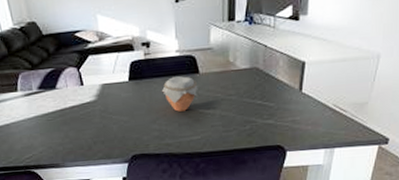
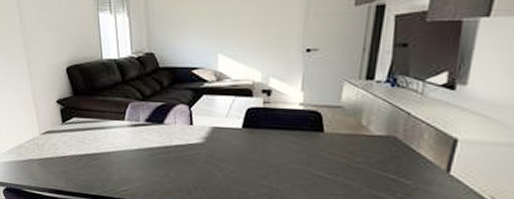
jar: present [161,76,198,112] -> none [277,132,321,172]

